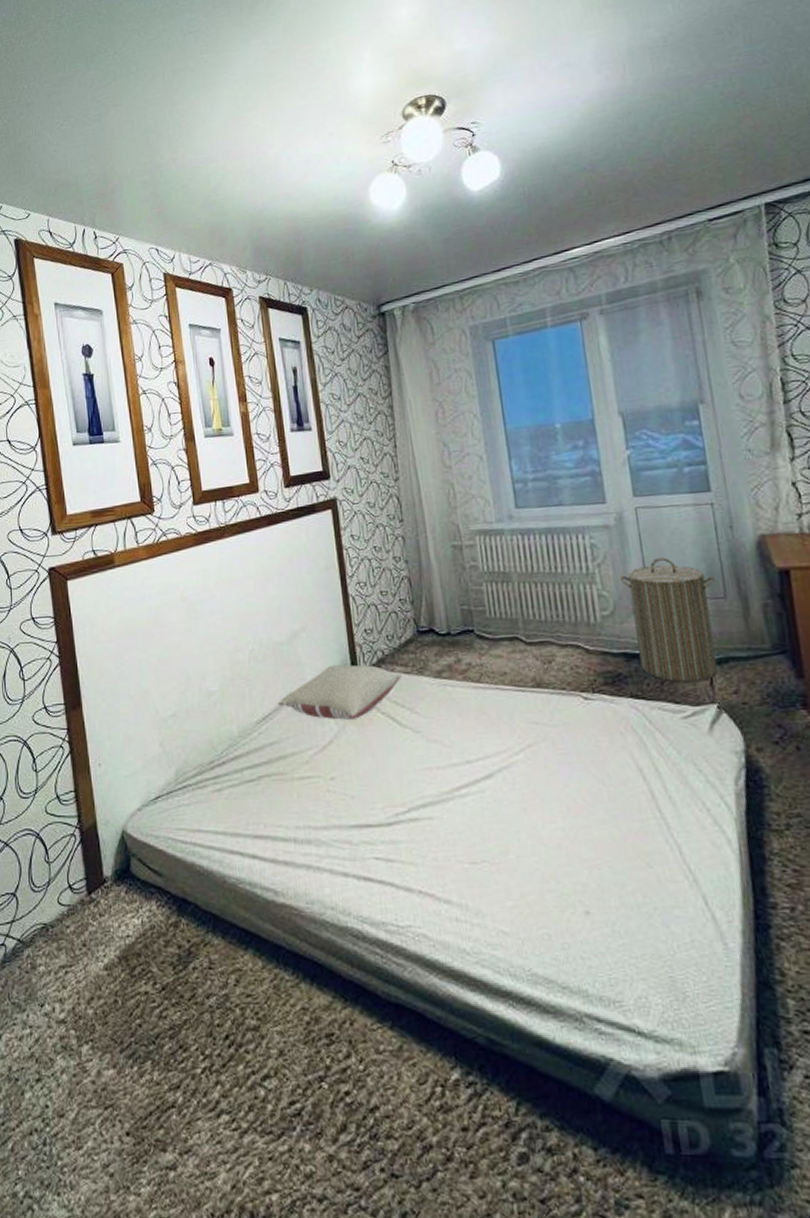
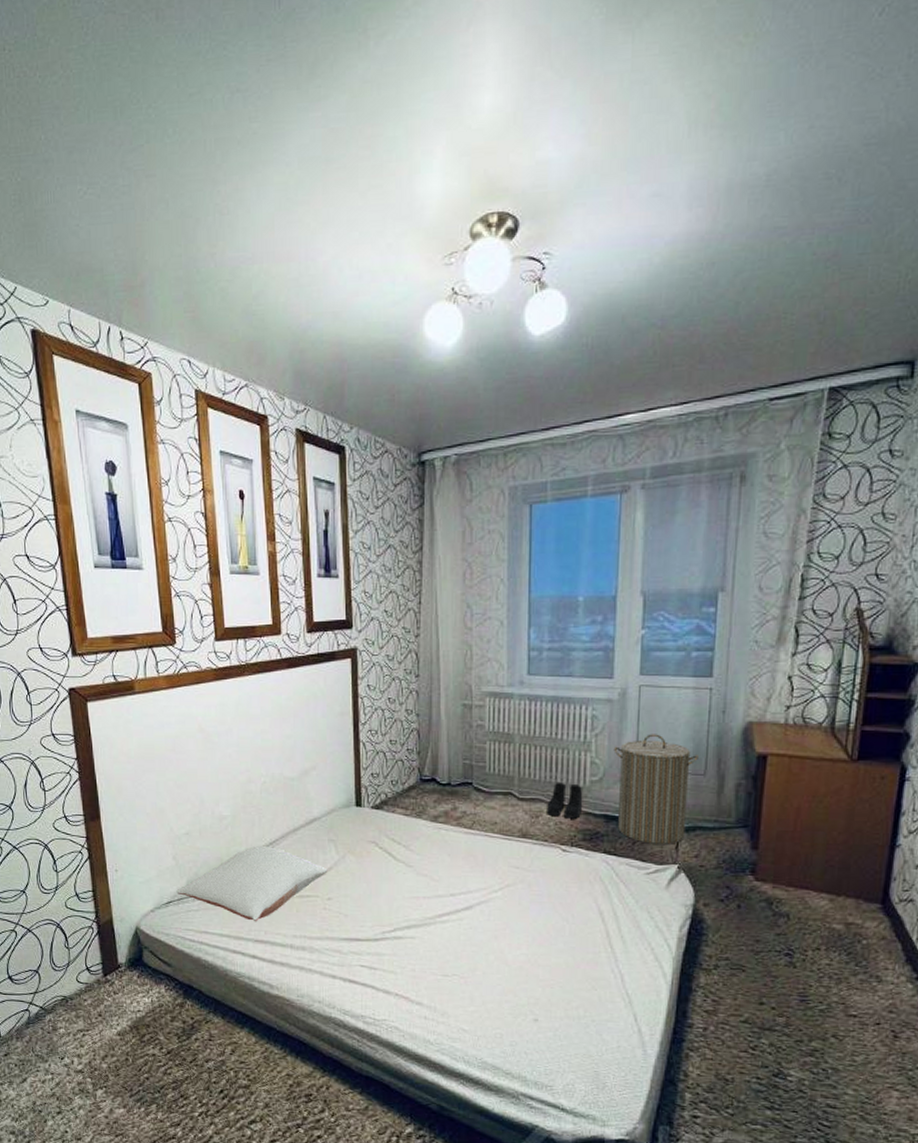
pillow: none [165,722,328,814] -> present [176,846,328,922]
pillow: present [277,665,403,721] -> none [284,803,402,852]
boots: none [558,620,598,661] -> present [547,781,583,819]

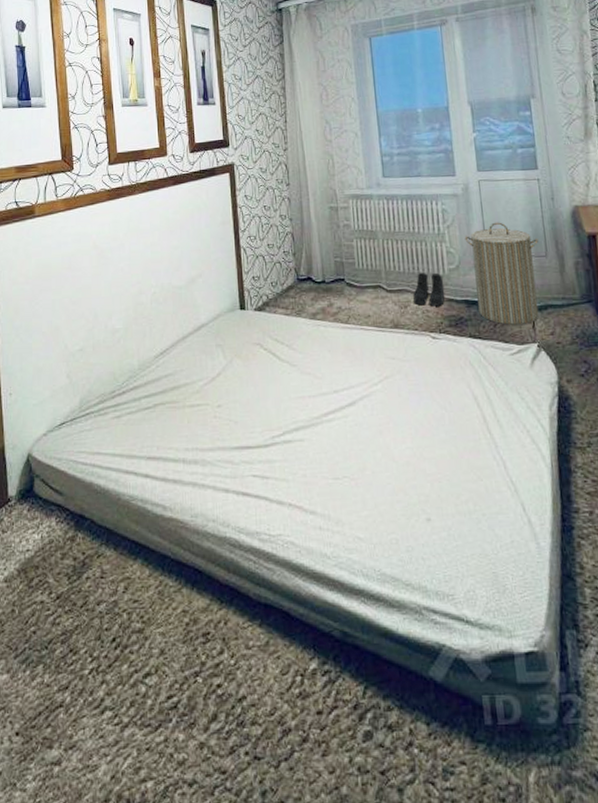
pillow: present [176,846,328,922] -> none [69,357,217,438]

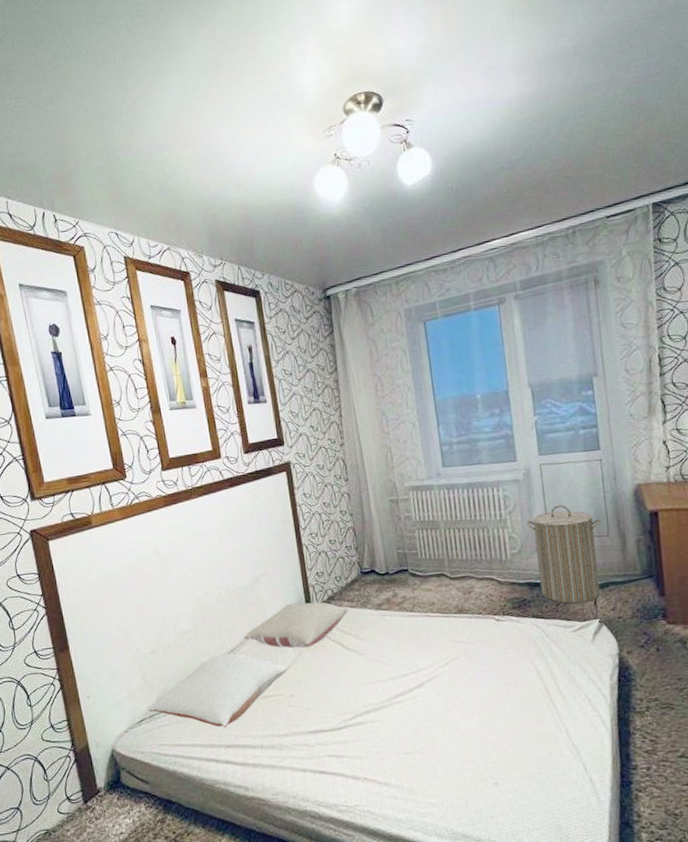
pillow: none [69,357,217,438] -> present [147,653,288,728]
pillow: none [174,307,284,356] -> present [243,602,349,649]
boots: present [413,272,445,307] -> none [476,558,508,591]

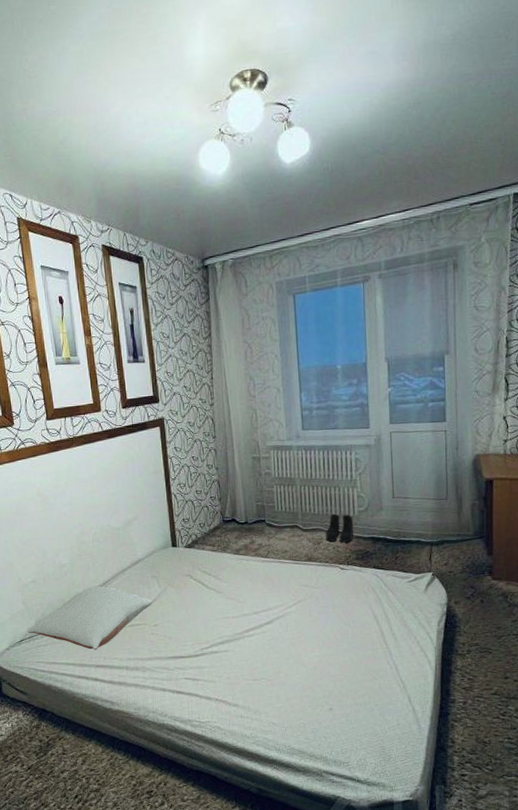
pillow: present [243,602,349,649] -> none [114,545,211,585]
boots: none [476,558,508,591] -> present [326,513,354,543]
laundry hamper: present [526,505,601,604] -> none [374,469,441,558]

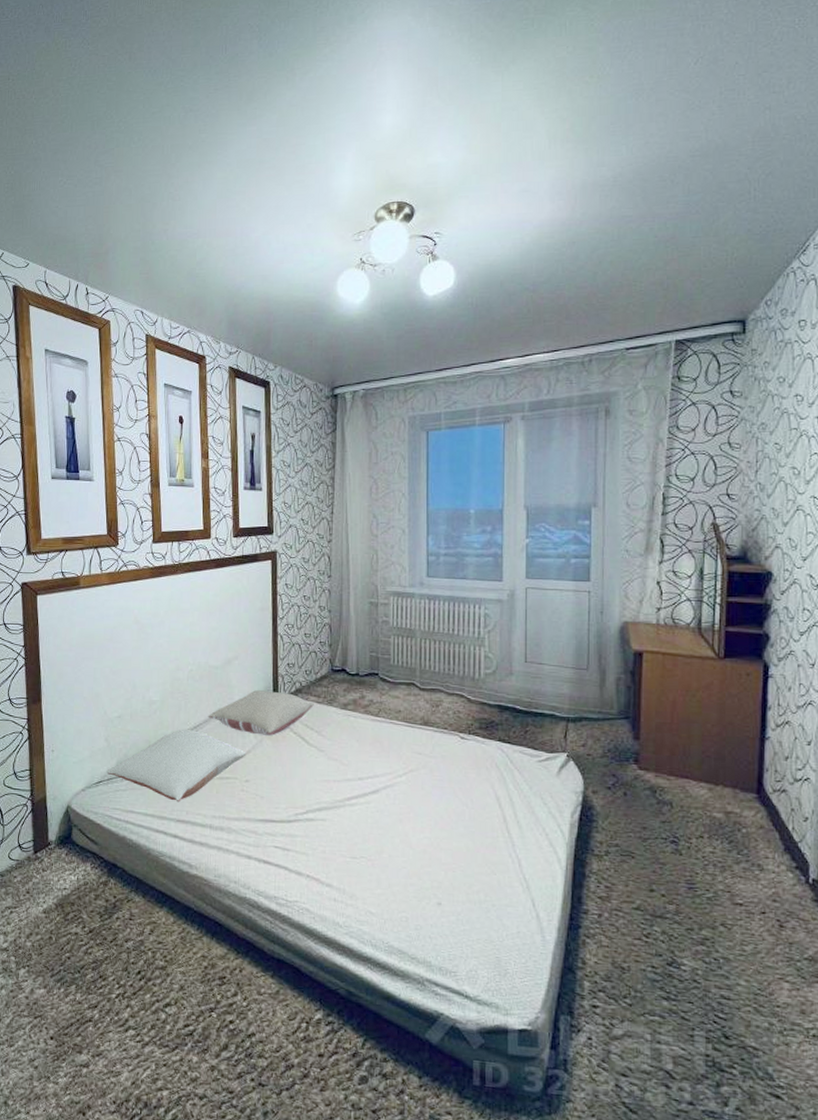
pillow: none [114,545,211,585] -> present [207,690,315,737]
boots: present [326,513,354,543] -> none [446,673,479,708]

